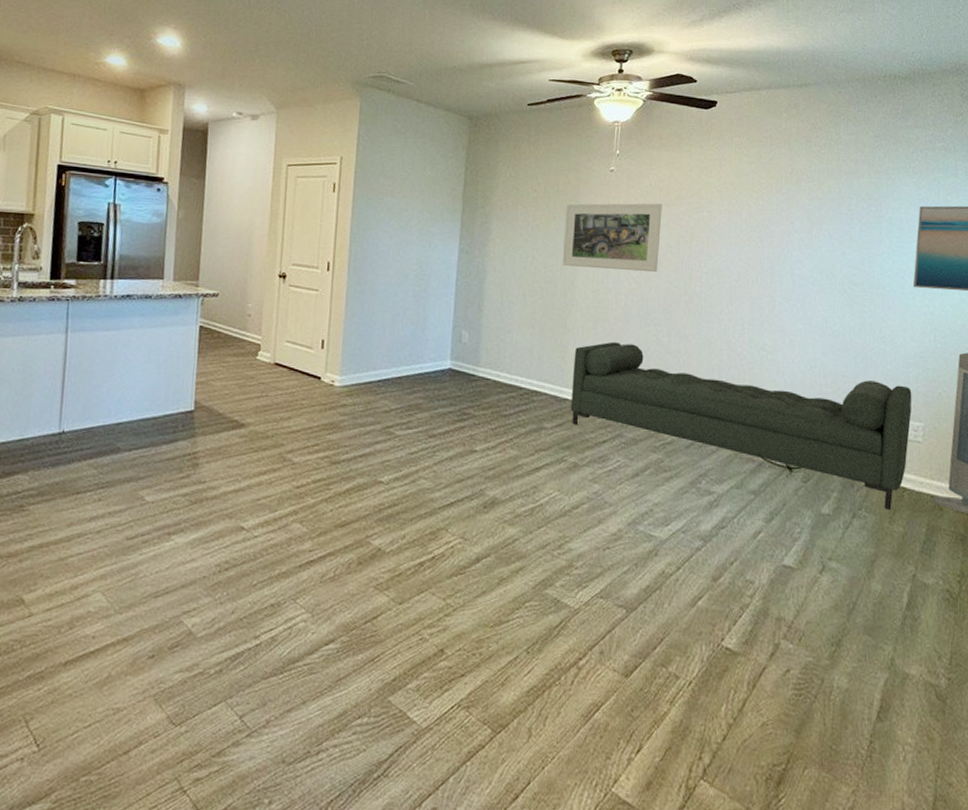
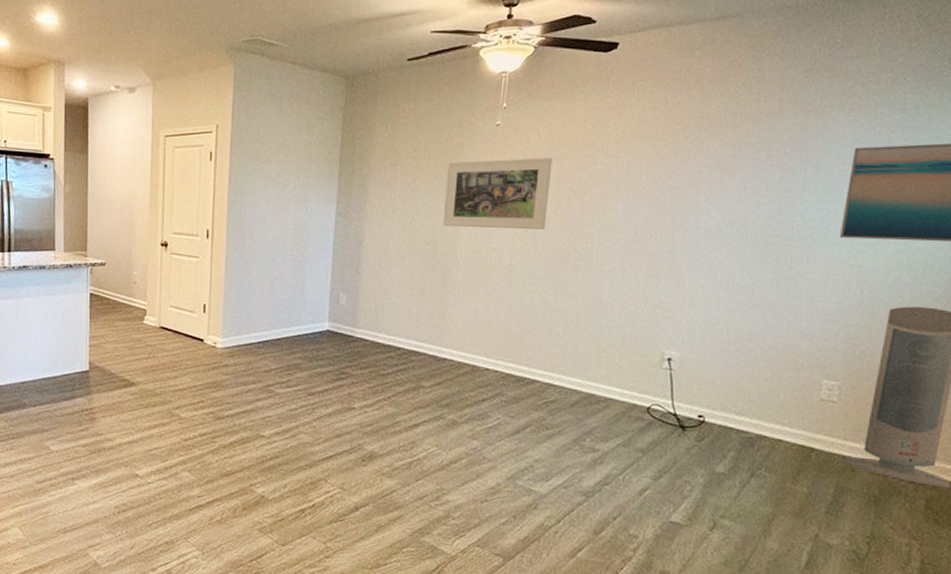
sofa: present [571,341,912,511] -> none [450,301,829,471]

